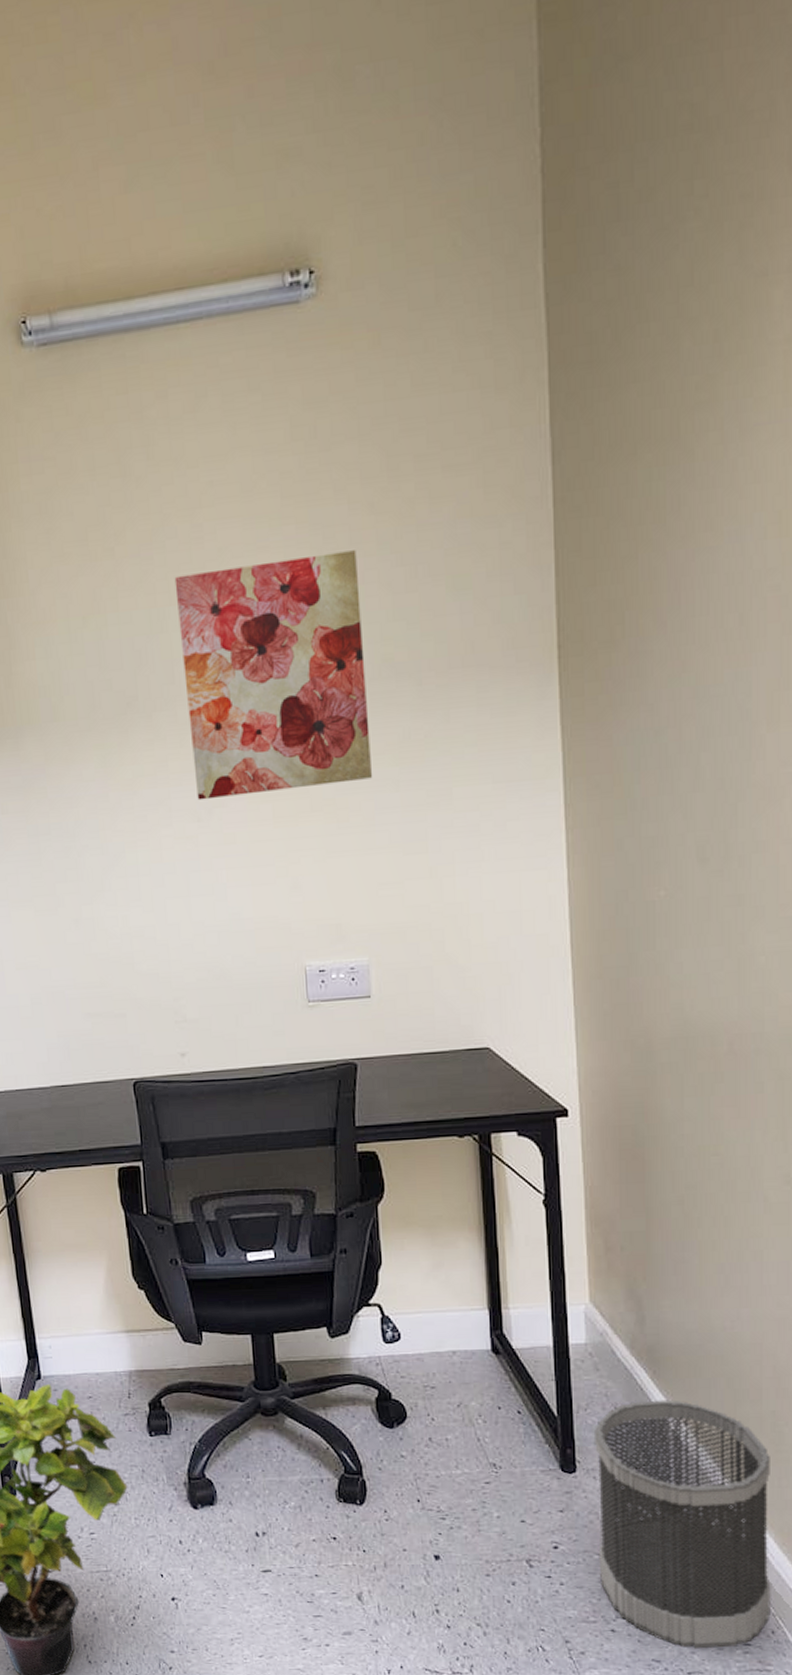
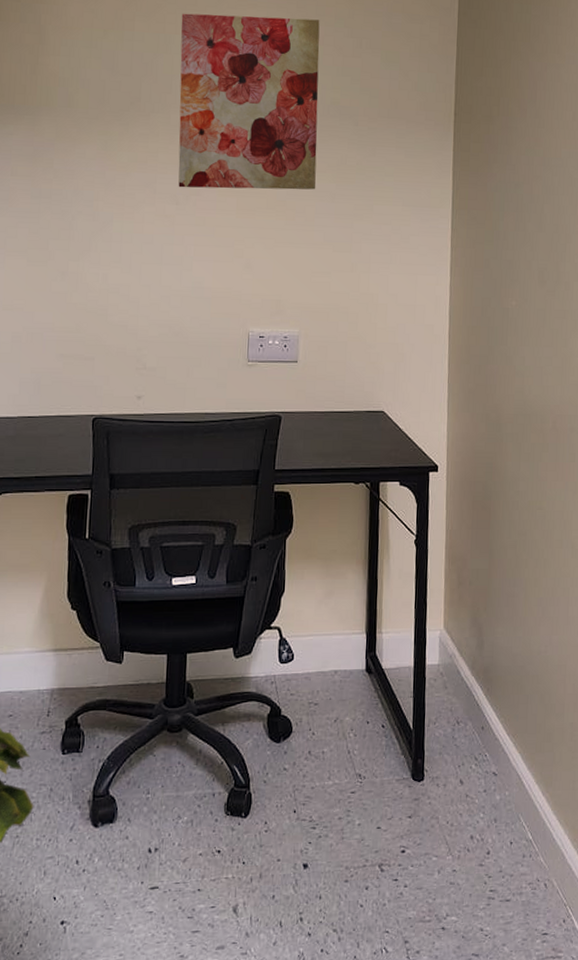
wastebasket: present [595,1400,771,1649] -> none [436,714,568,941]

